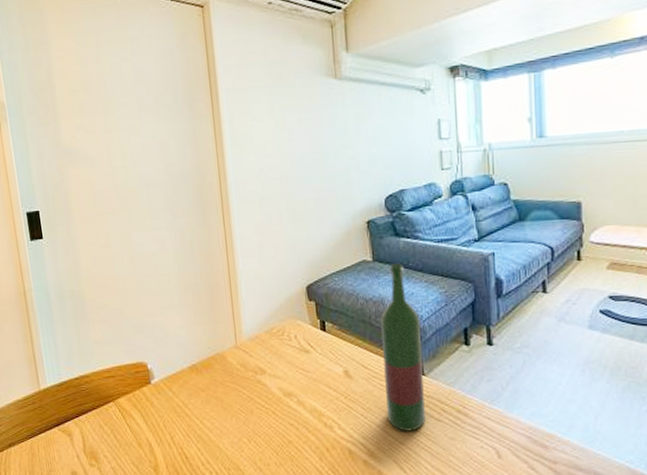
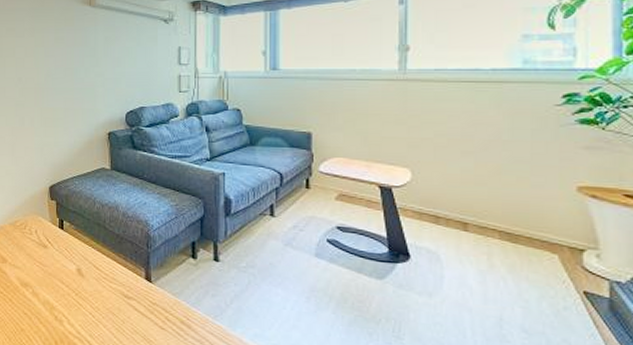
wine bottle: present [381,263,425,431] -> none [114,174,150,336]

